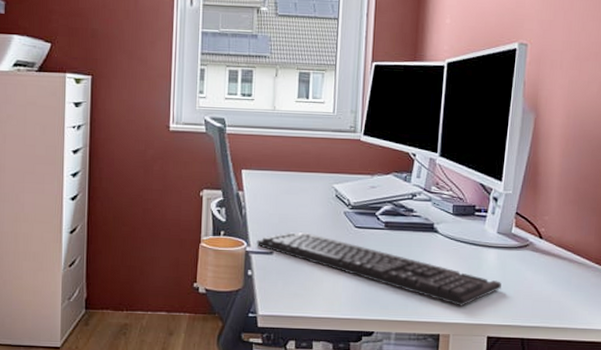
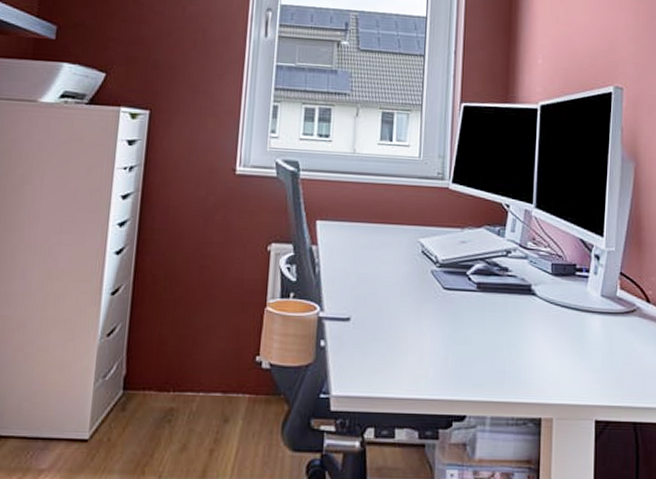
keyboard: present [256,231,501,306] -> none [331,293,608,384]

